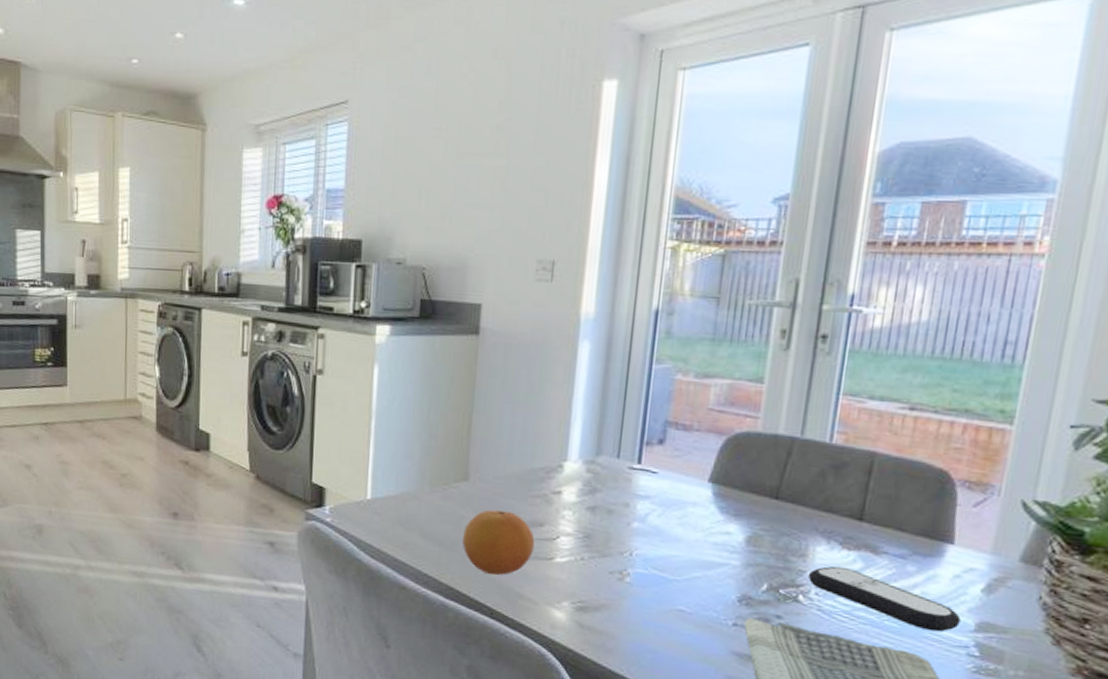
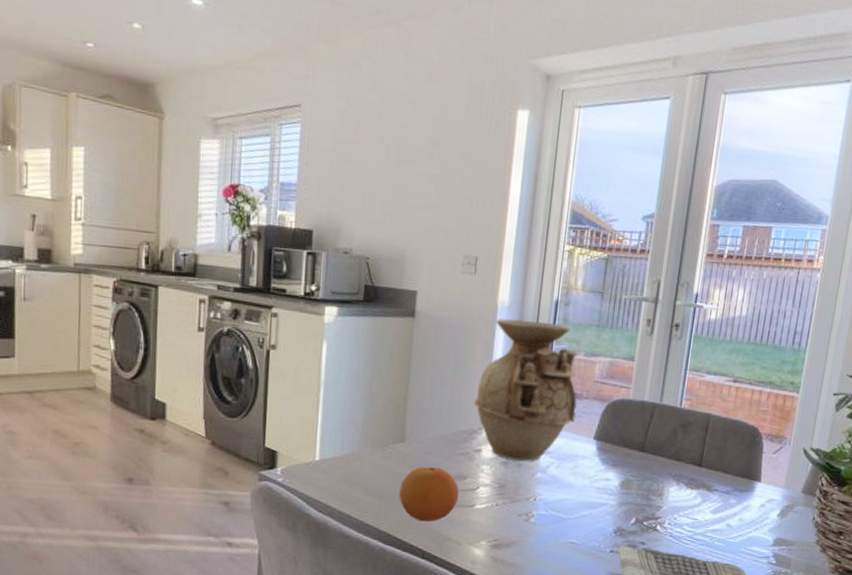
vase: none [551,333,686,507] -> present [473,318,578,461]
remote control: present [809,565,961,632] -> none [664,501,764,548]

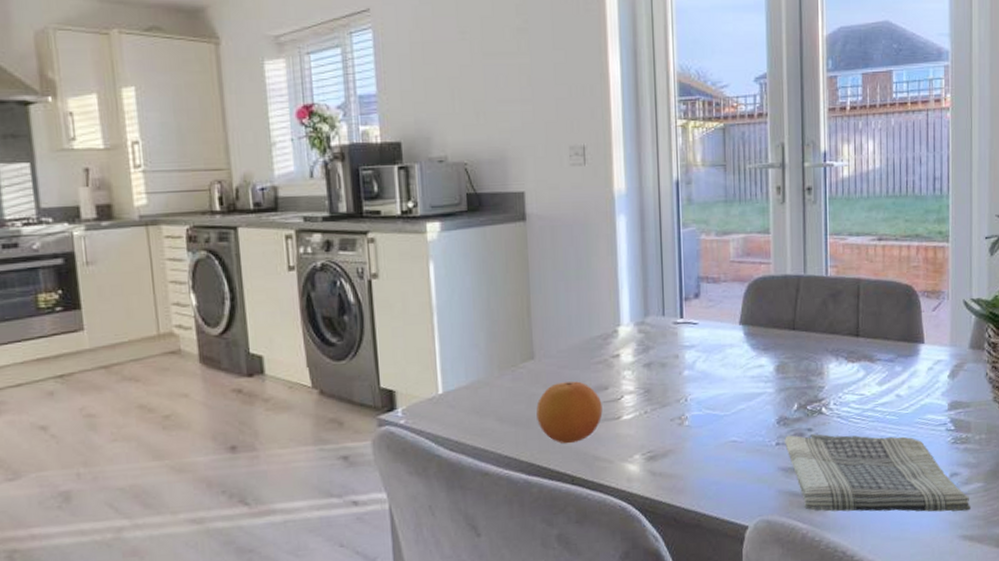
vase: present [473,318,578,461] -> none [603,204,716,360]

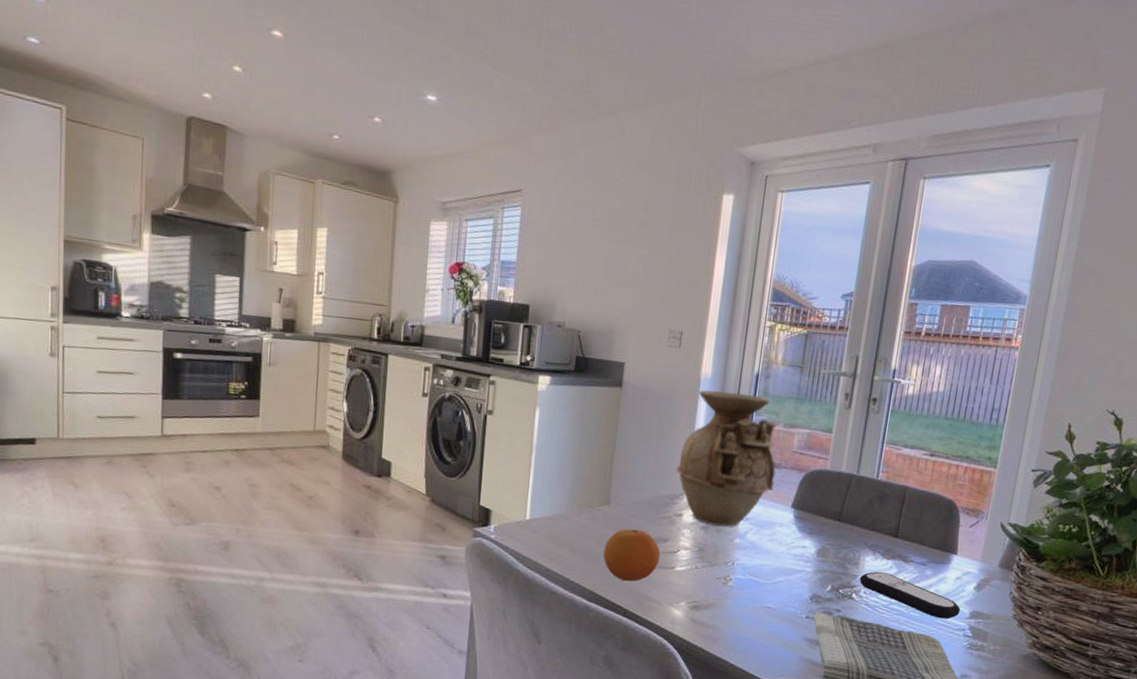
vase: none [603,204,716,360] -> present [675,389,777,527]
remote control: none [827,377,938,417] -> present [860,571,961,619]

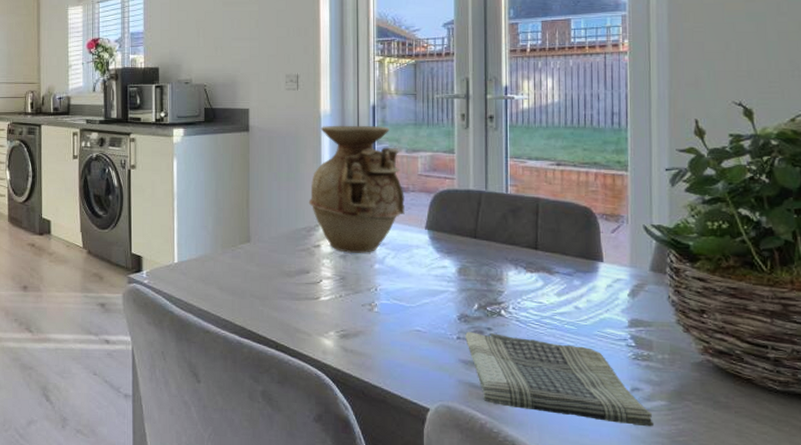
fruit: present [603,528,661,582] -> none [250,263,304,315]
remote control: present [860,571,961,619] -> none [506,285,618,330]

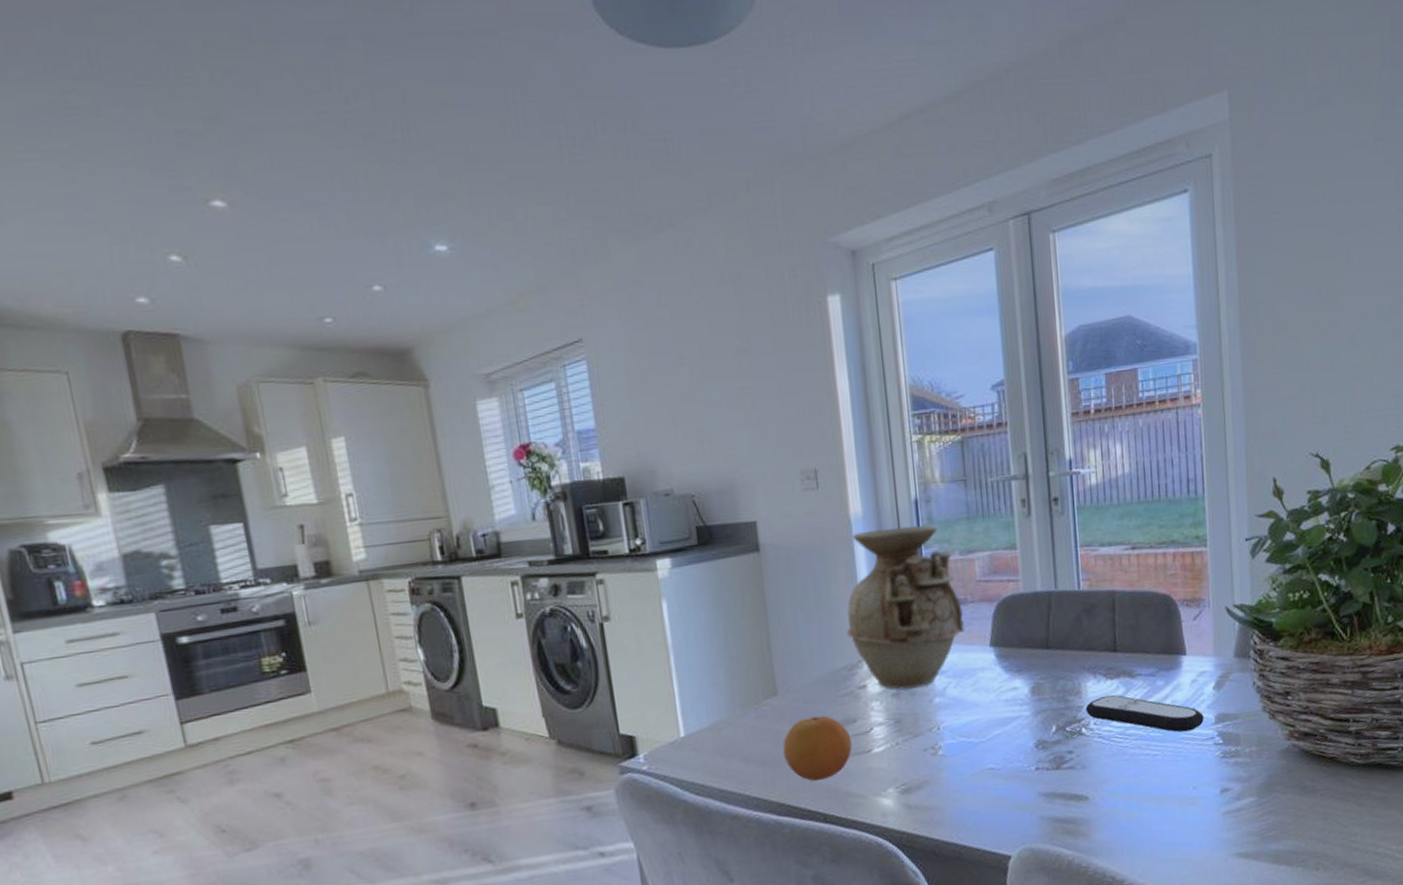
fruit: none [250,263,304,315] -> present [783,715,852,782]
dish towel: present [465,331,653,427] -> none [1044,753,1244,836]
remote control: none [506,285,618,330] -> present [1086,694,1204,732]

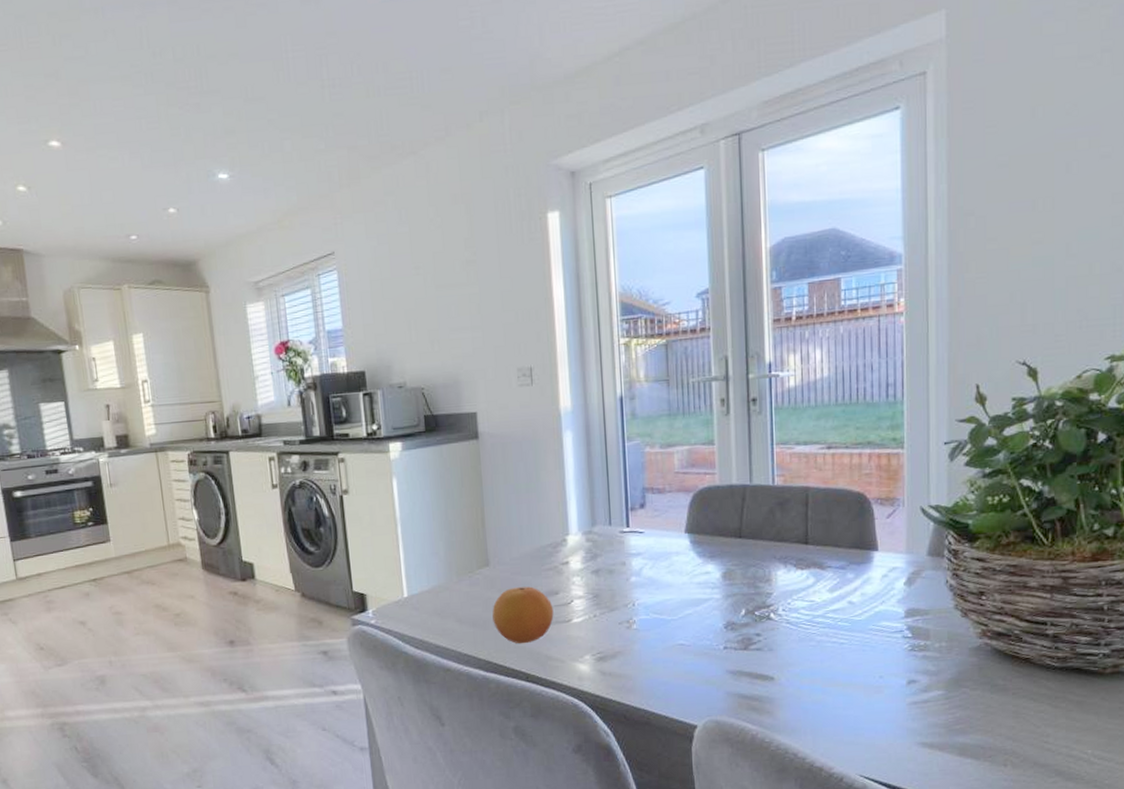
vase: present [846,524,964,690] -> none [552,419,662,567]
remote control: present [1086,694,1204,732] -> none [775,584,893,624]

